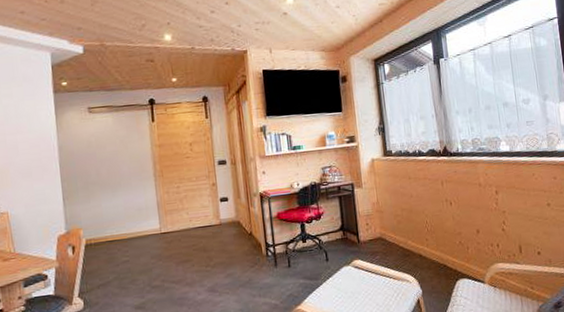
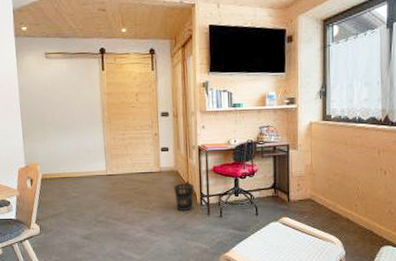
wastebasket: none [236,233,259,265] -> present [174,183,194,211]

